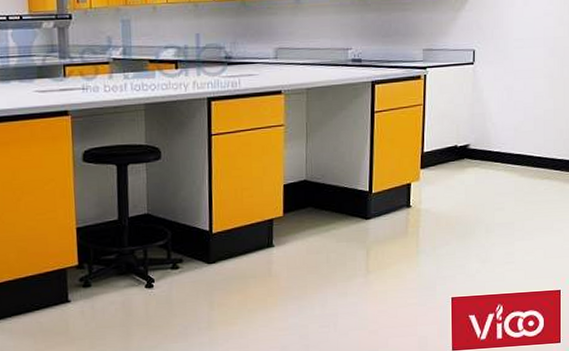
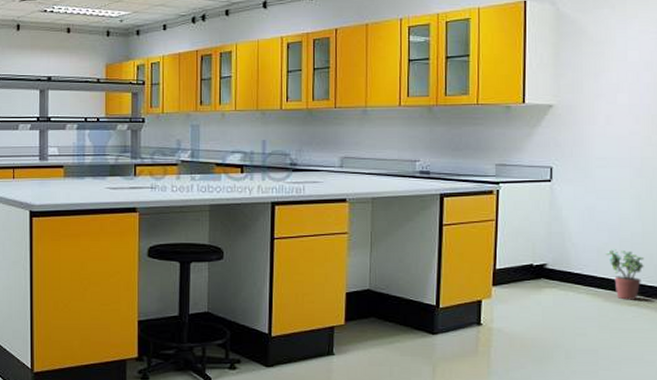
potted plant: none [521,127,555,174] -> present [605,249,644,300]

